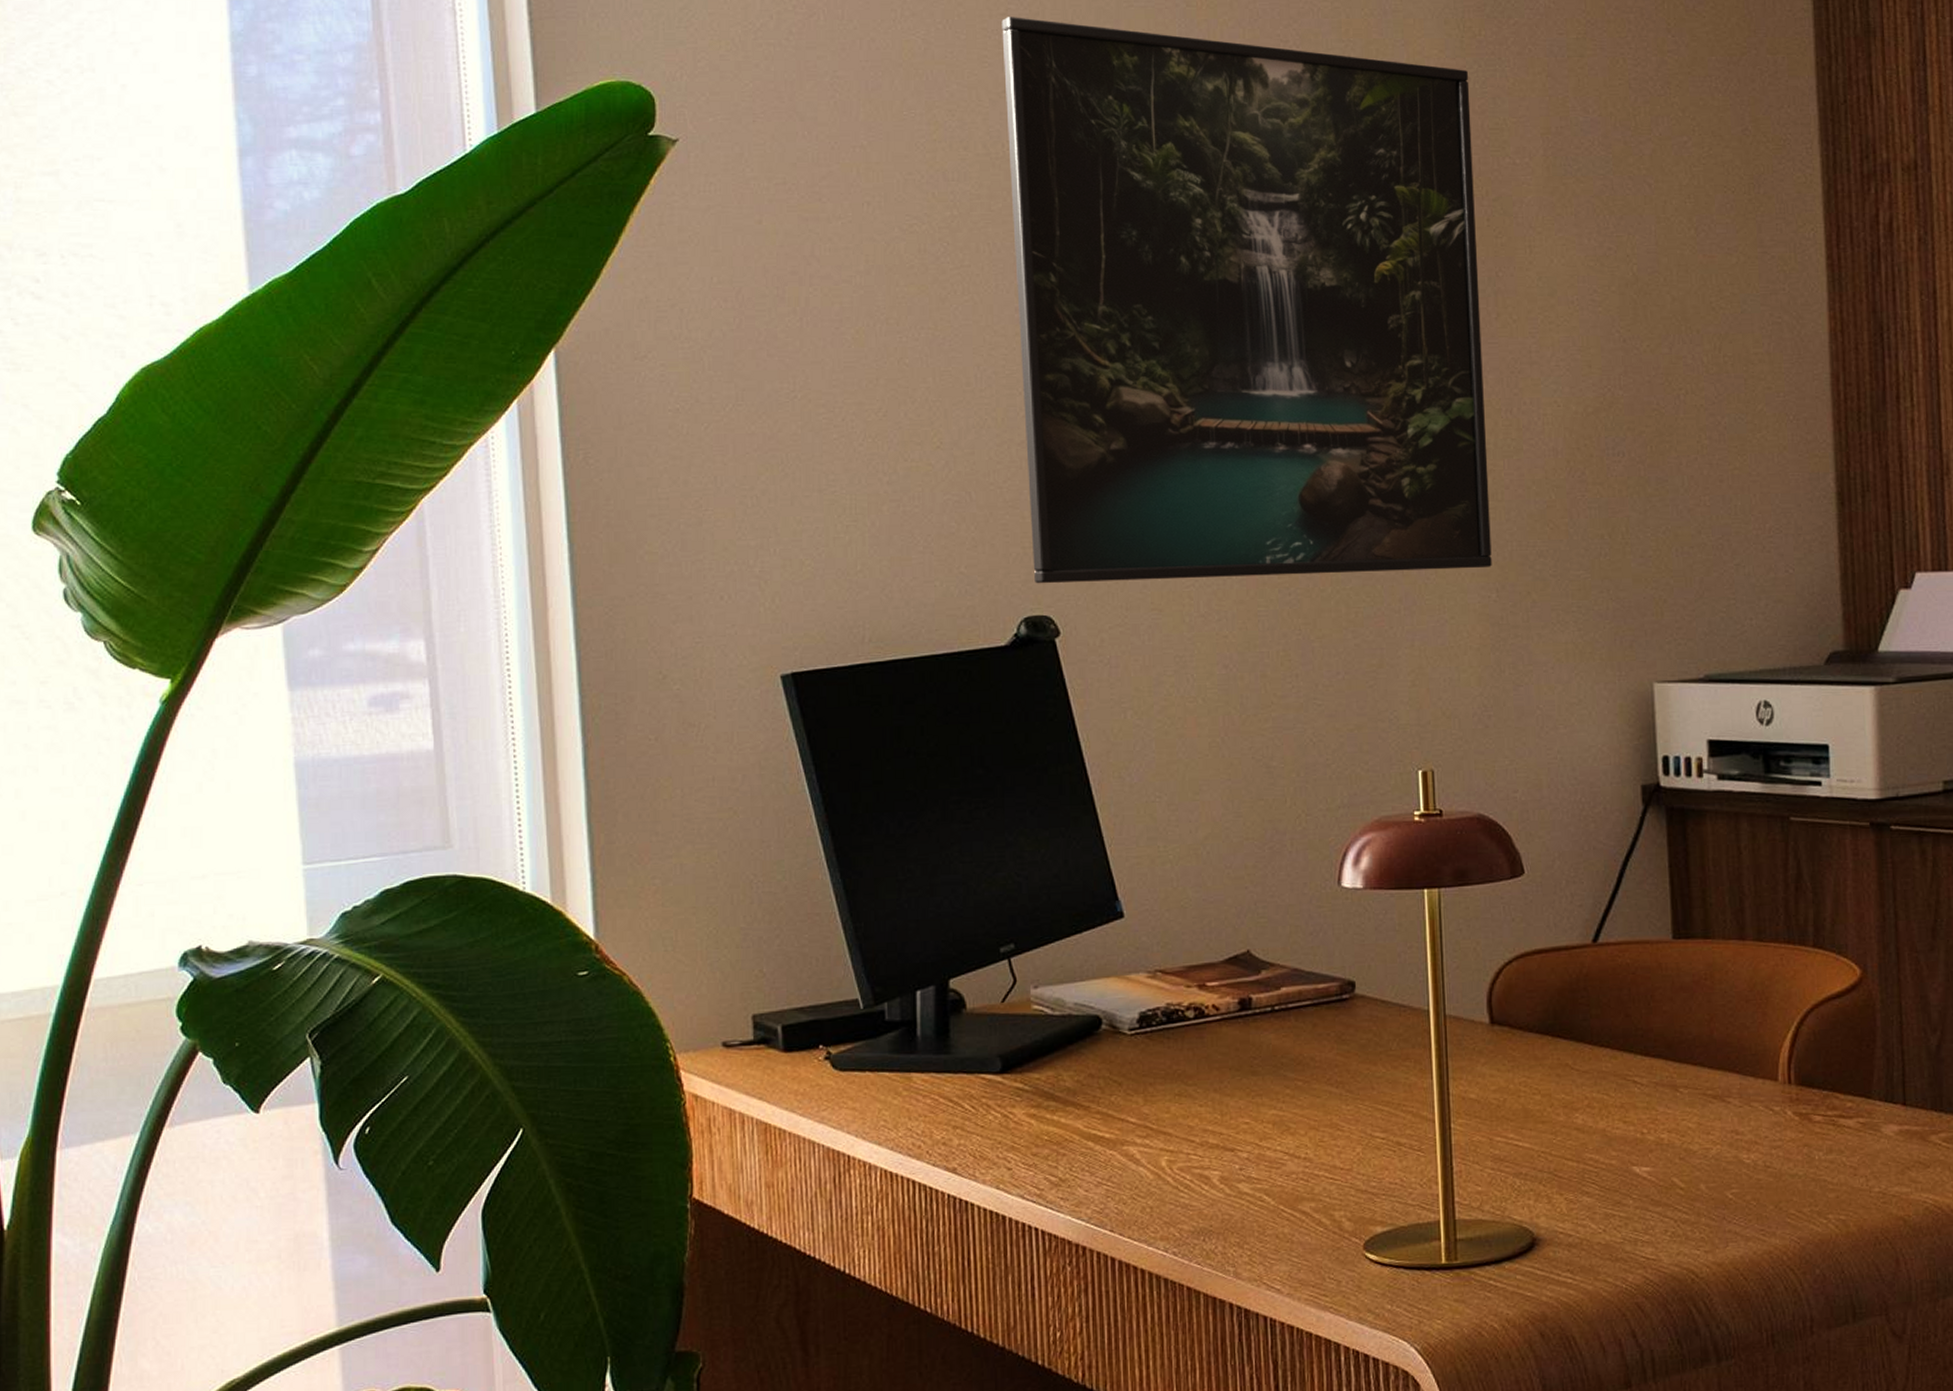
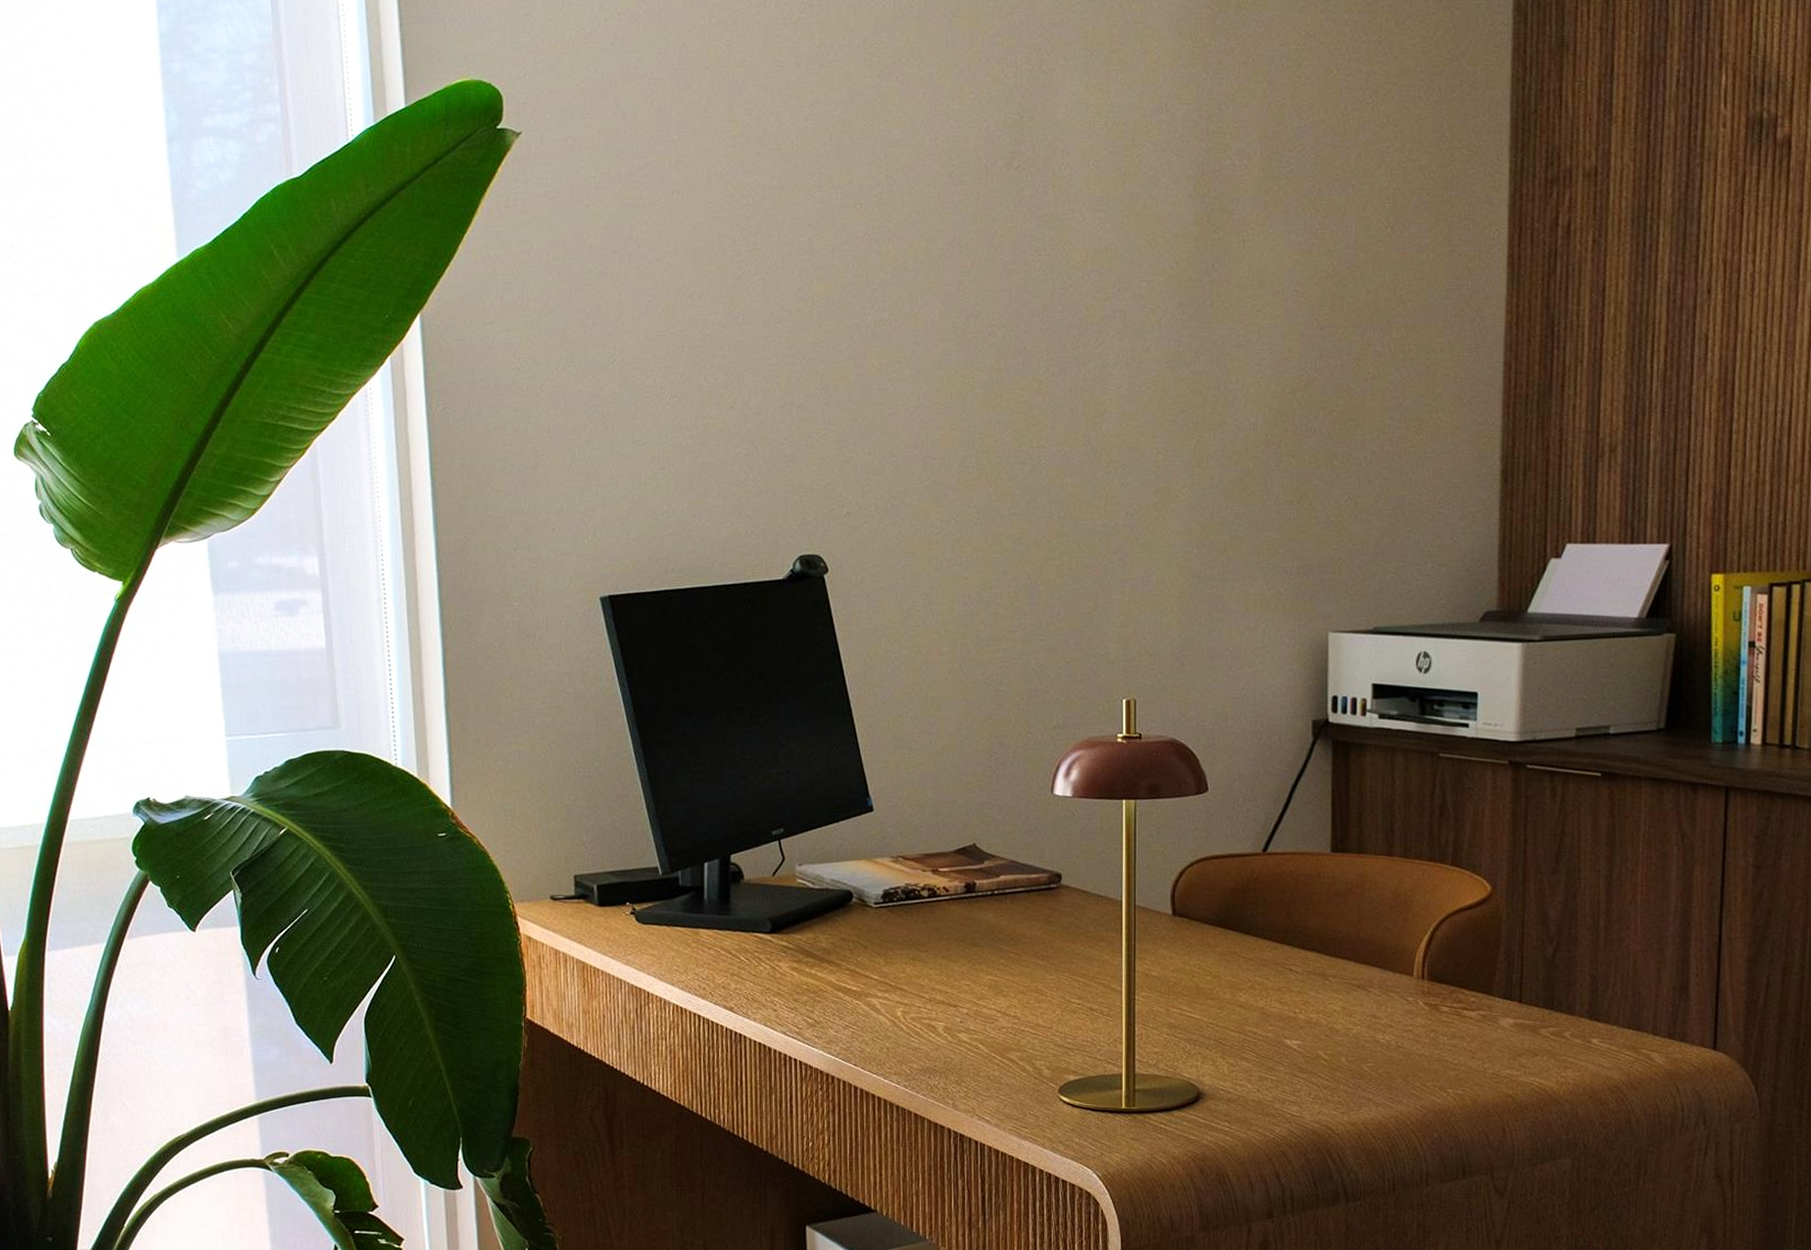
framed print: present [1001,17,1492,584] -> none [794,25,1198,528]

